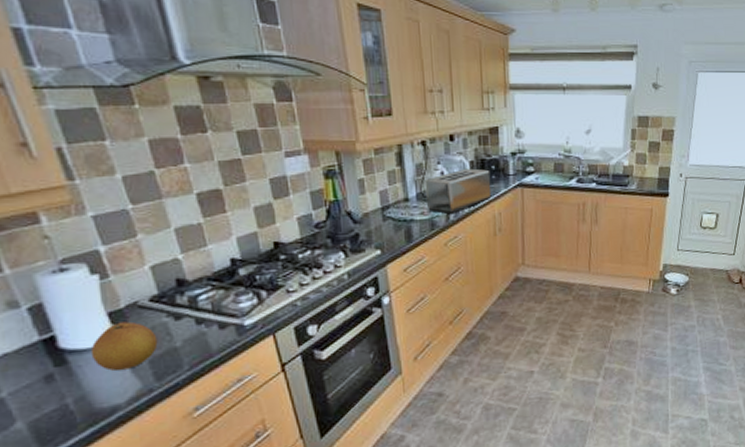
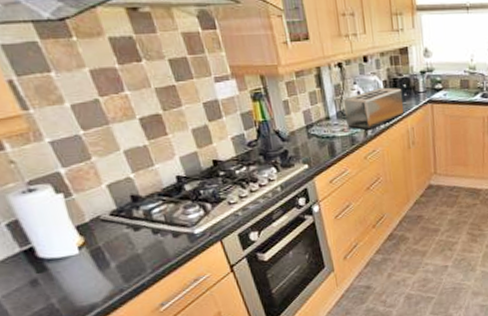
fruit: present [90,321,158,371] -> none [65,233,123,275]

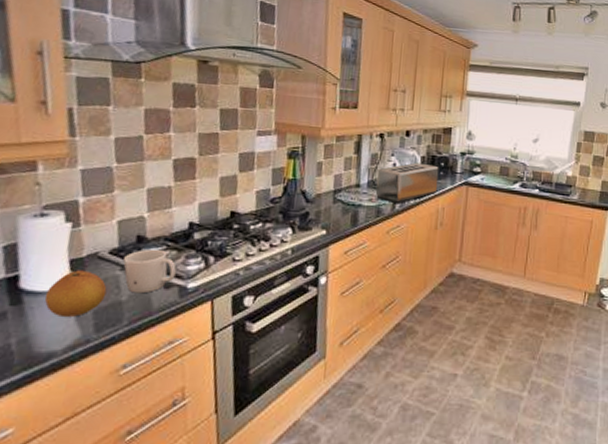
fruit: none [65,233,123,275] -> present [44,270,107,317]
mug: none [126,204,180,246] -> present [123,248,176,294]

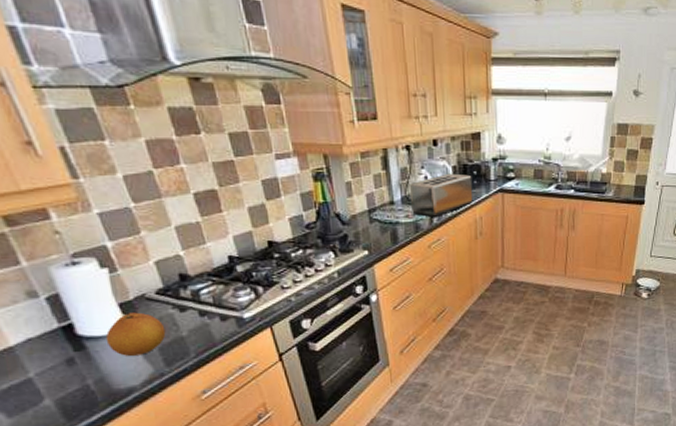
mug: present [123,248,176,294] -> none [172,285,229,328]

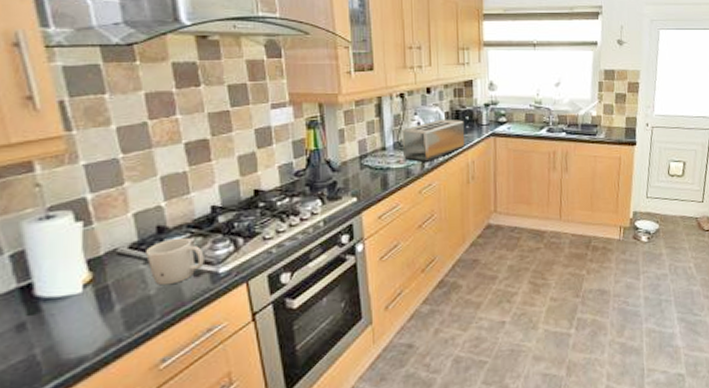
fruit: present [105,312,166,356] -> none [65,269,132,319]
mug: none [172,285,229,328] -> present [146,237,204,286]

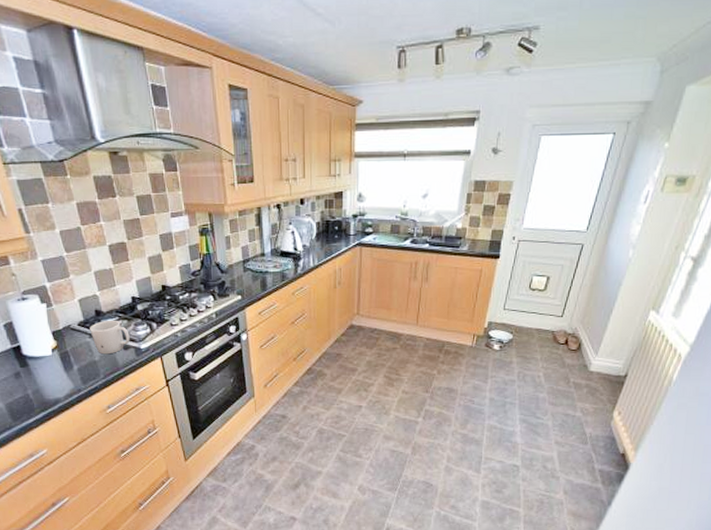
toaster: present [401,119,465,163] -> none [278,228,334,269]

